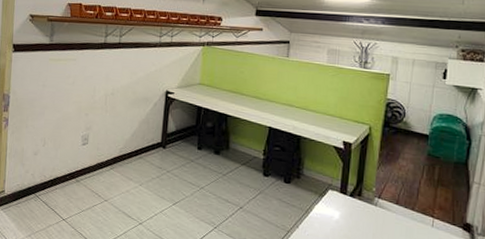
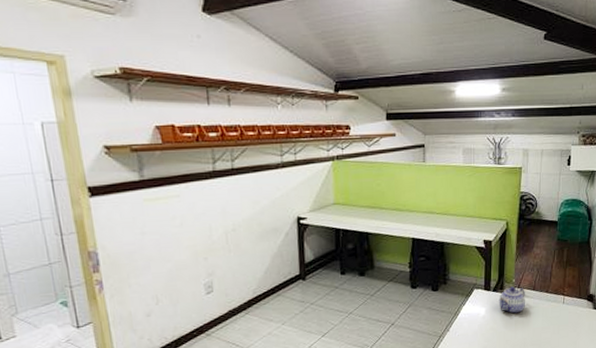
teapot: none [355,195,387,226] -> present [498,286,526,314]

